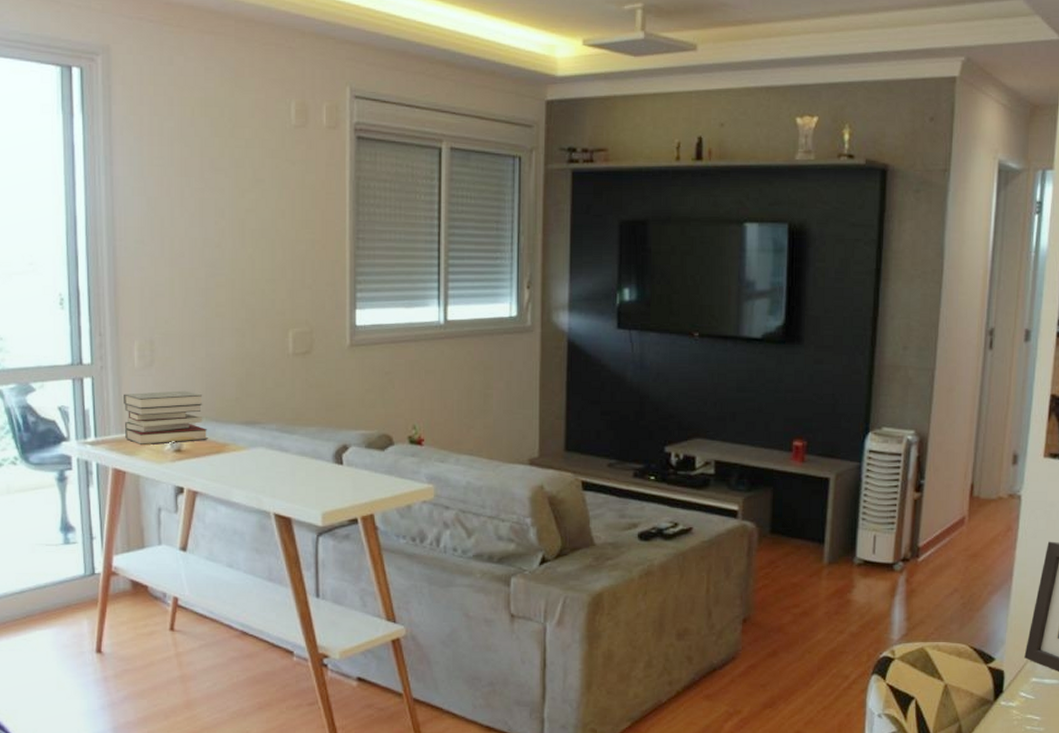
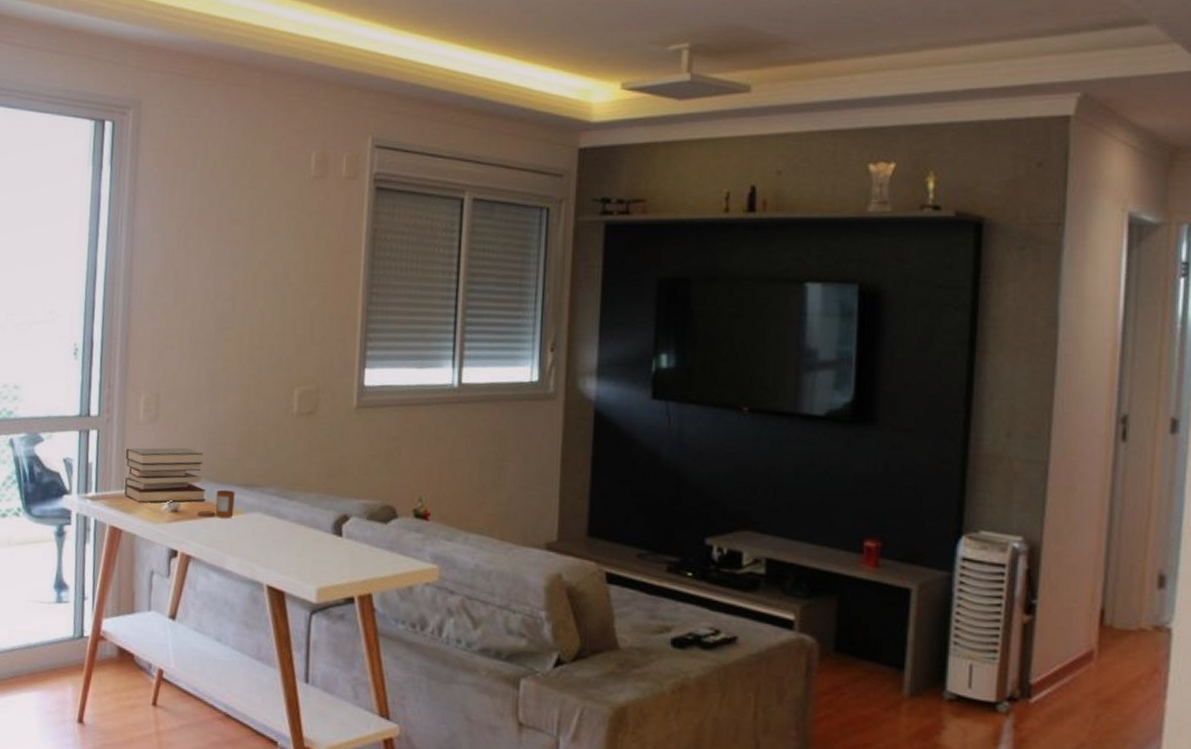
candle: none [201,428,237,455] -> present [197,489,235,519]

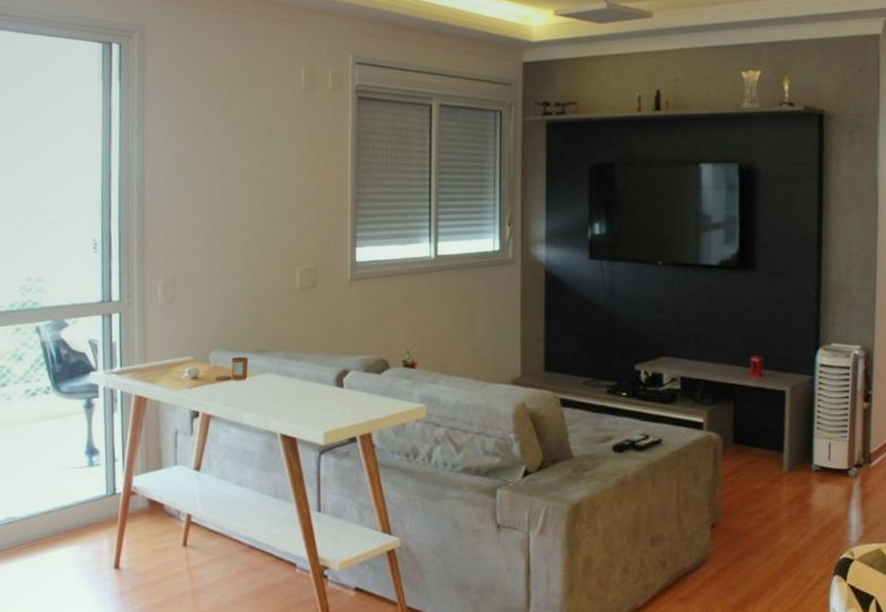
books: present [124,447,206,504] -> none [147,323,222,374]

